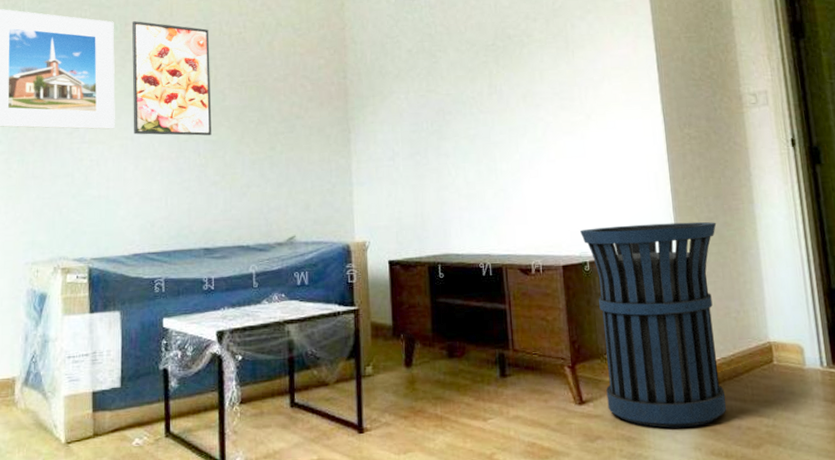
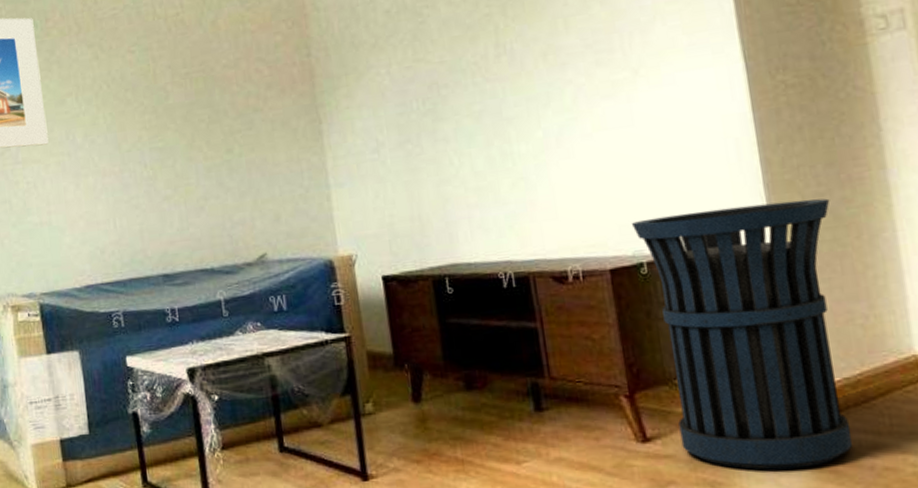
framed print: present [131,21,212,136] -> none [52,13,157,149]

